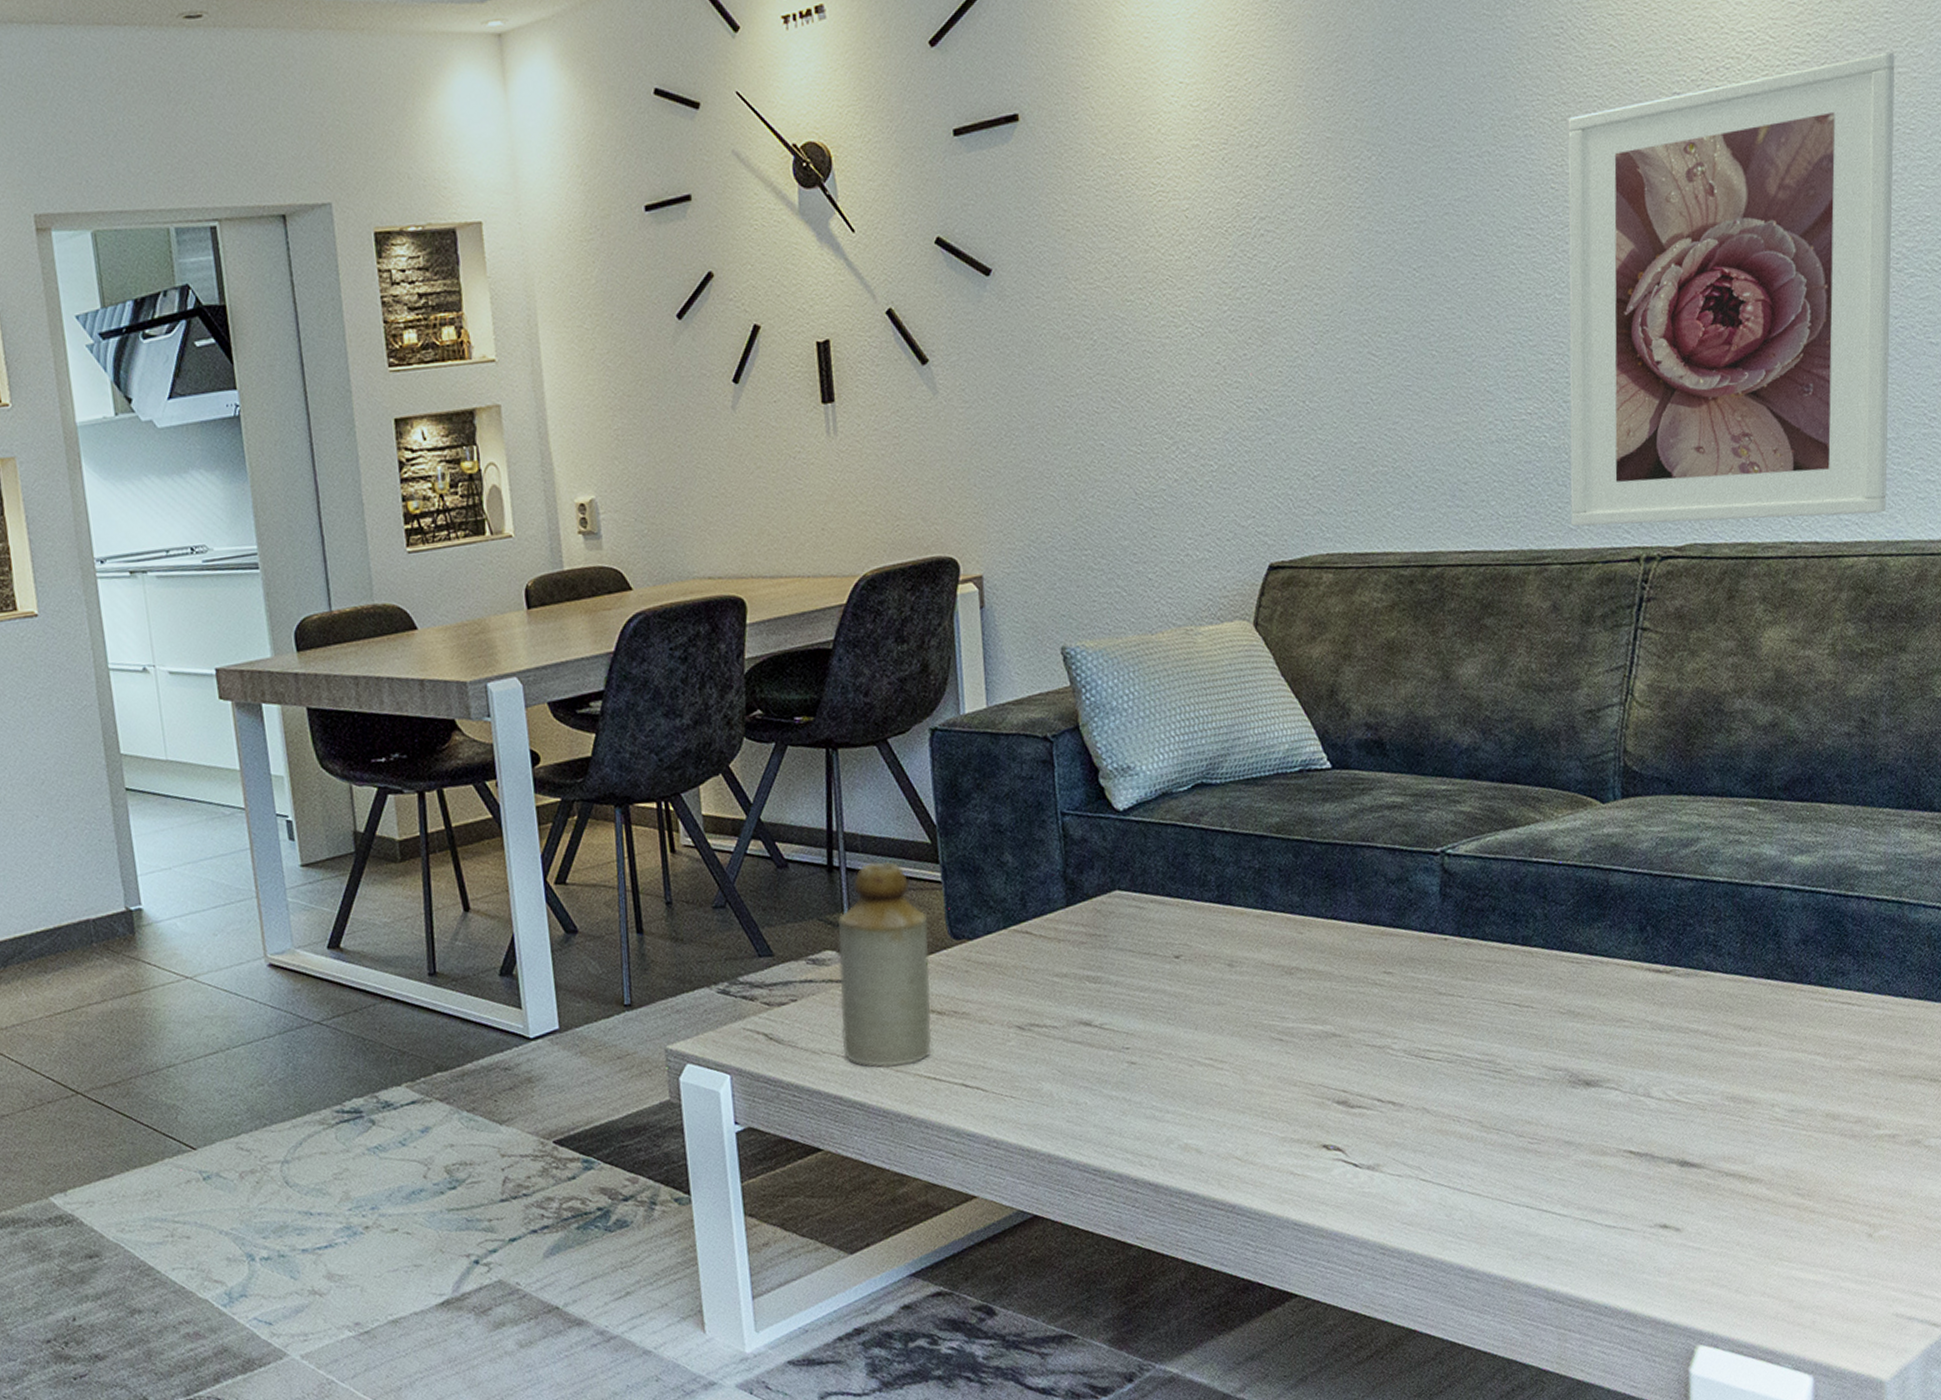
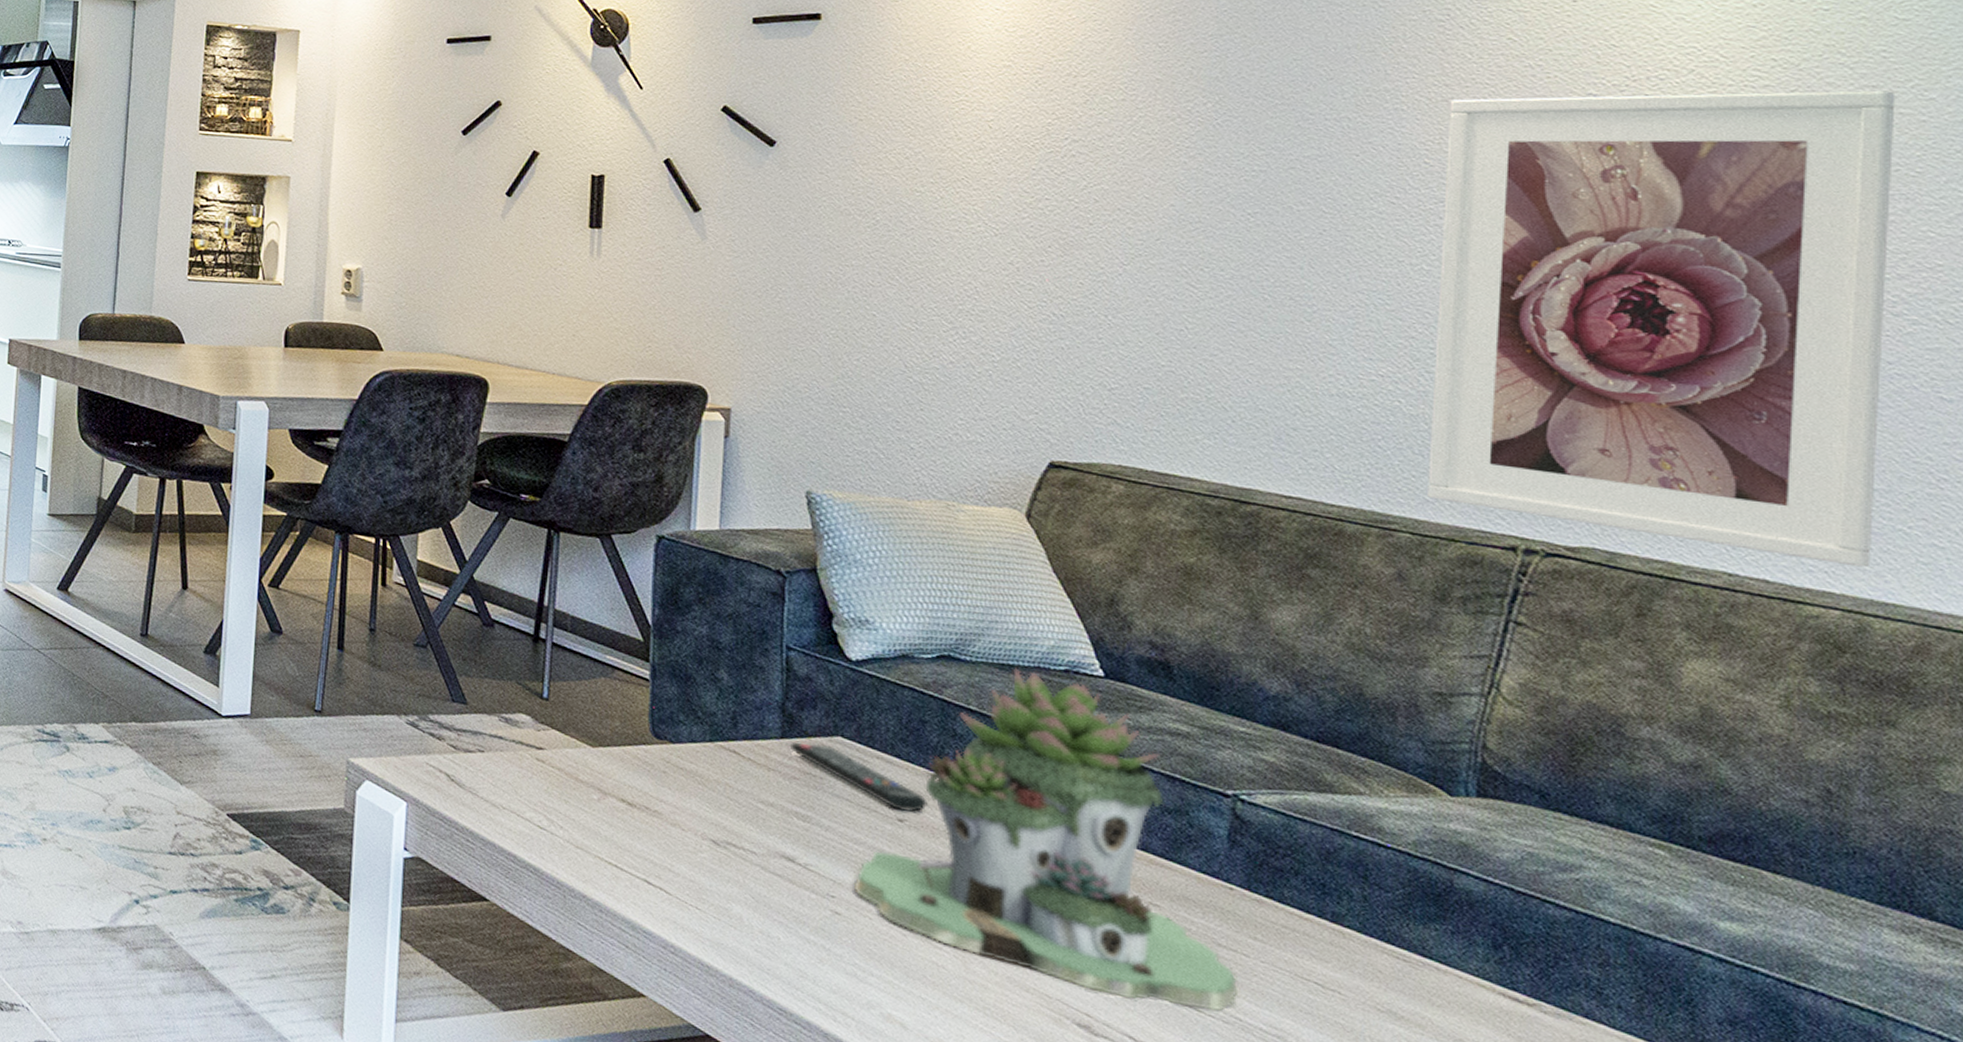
bottle: present [837,861,932,1068] -> none [523,643,630,846]
remote control: none [1075,902,1198,949] -> present [790,743,928,813]
succulent planter: none [1143,780,1458,1068] -> present [853,668,1239,1012]

